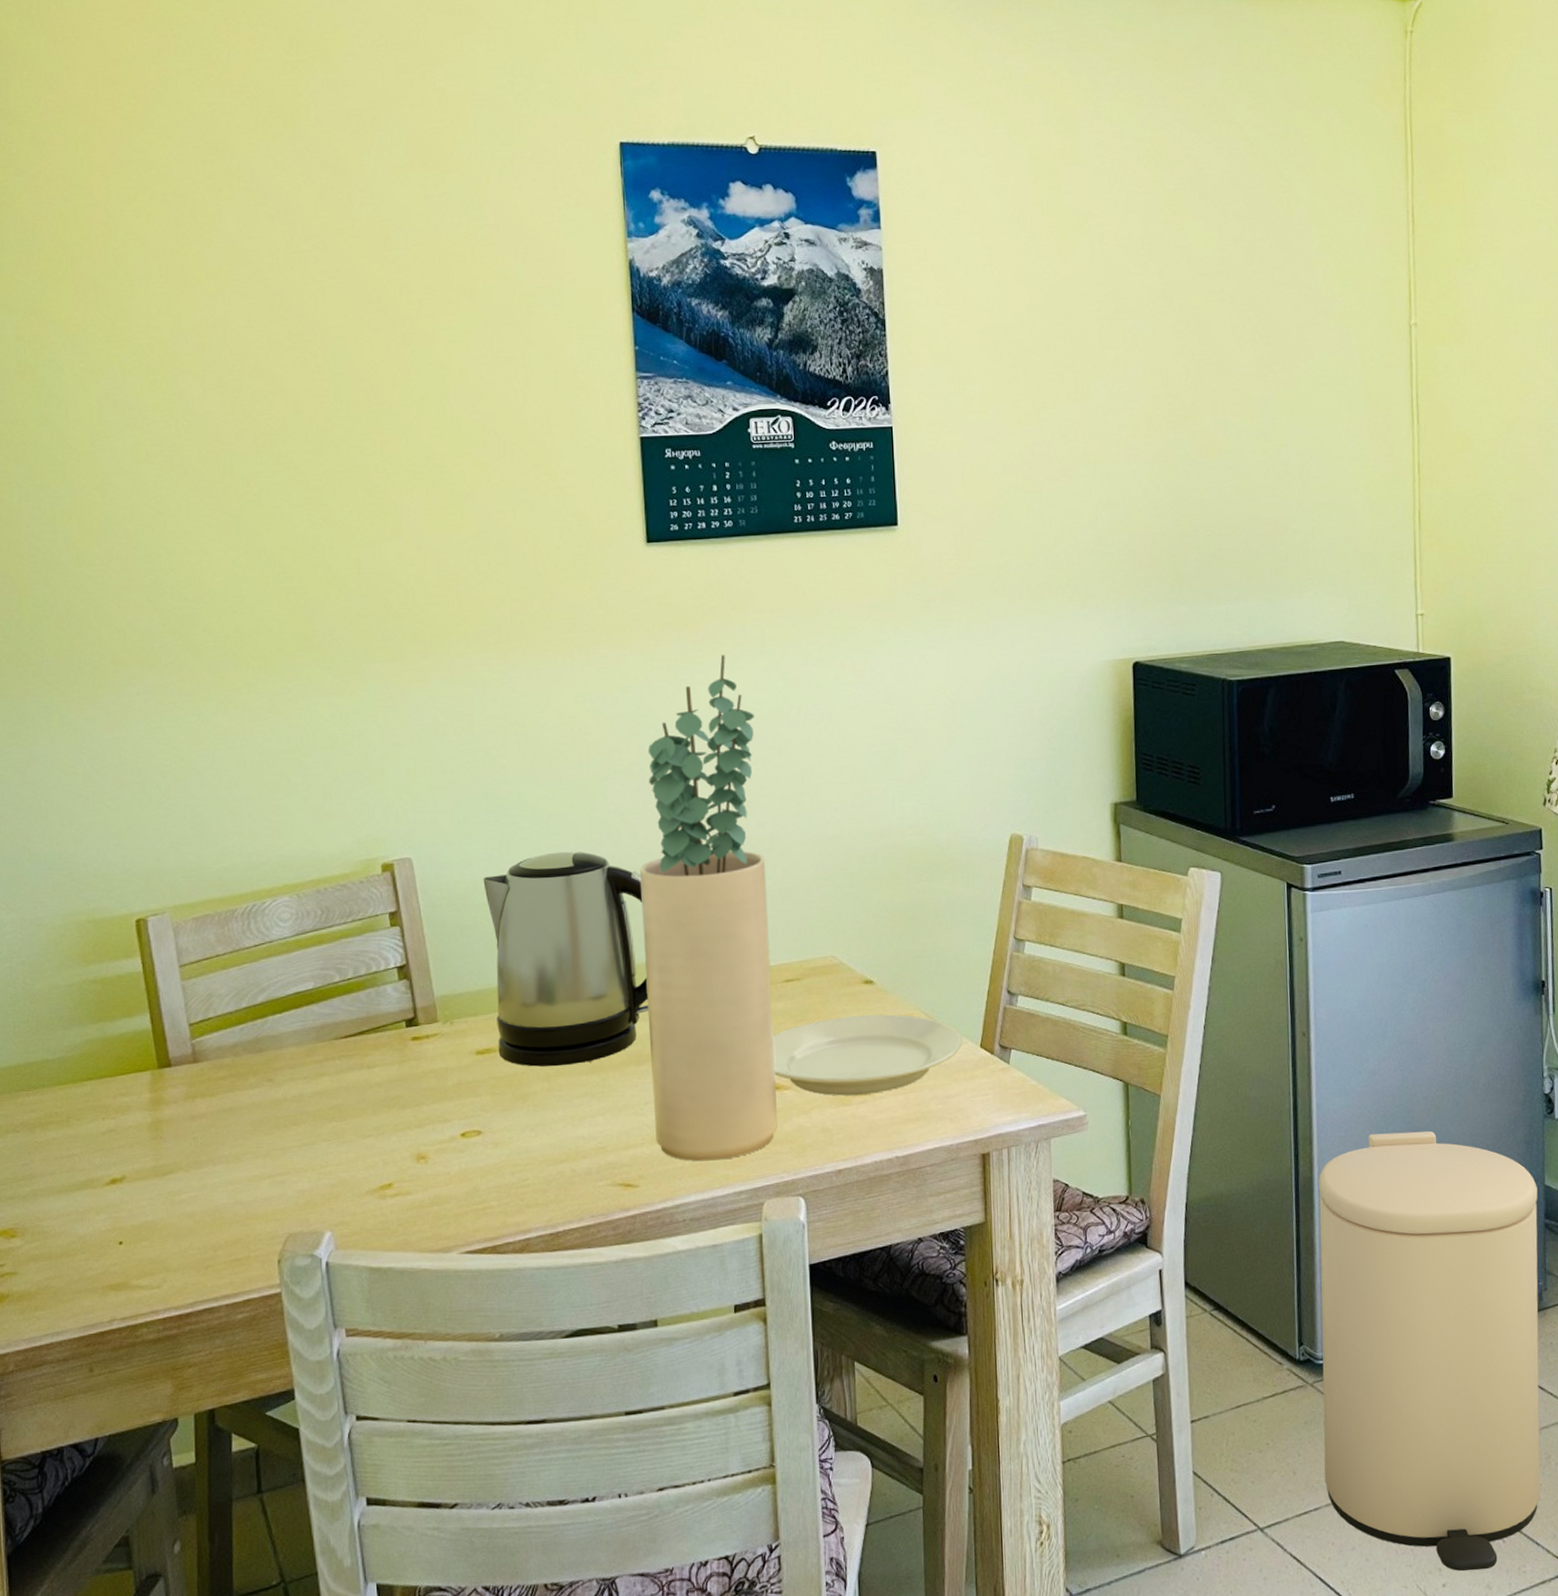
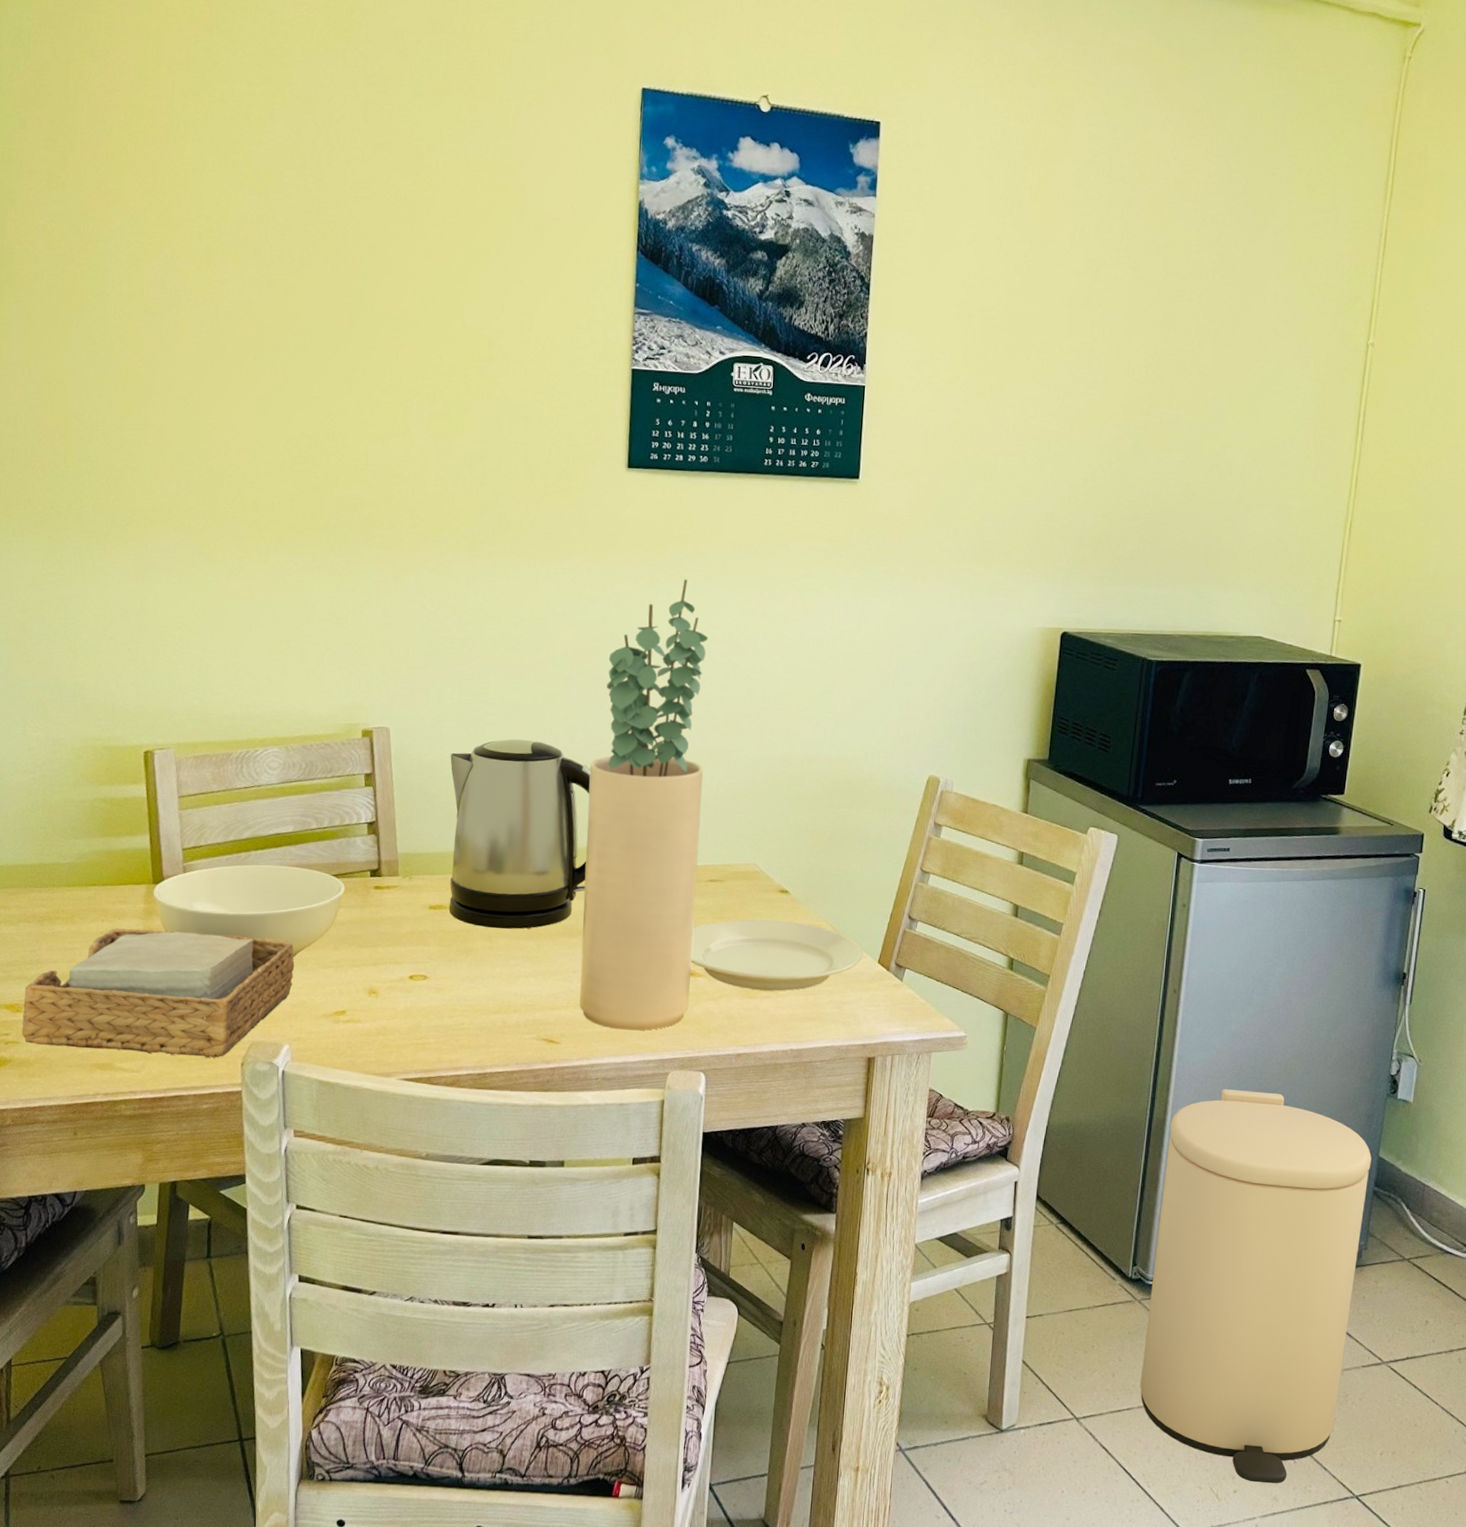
napkin holder: none [18,1112,330,1273] -> present [21,928,295,1058]
bowl: none [159,1027,380,1131] -> present [153,864,346,958]

